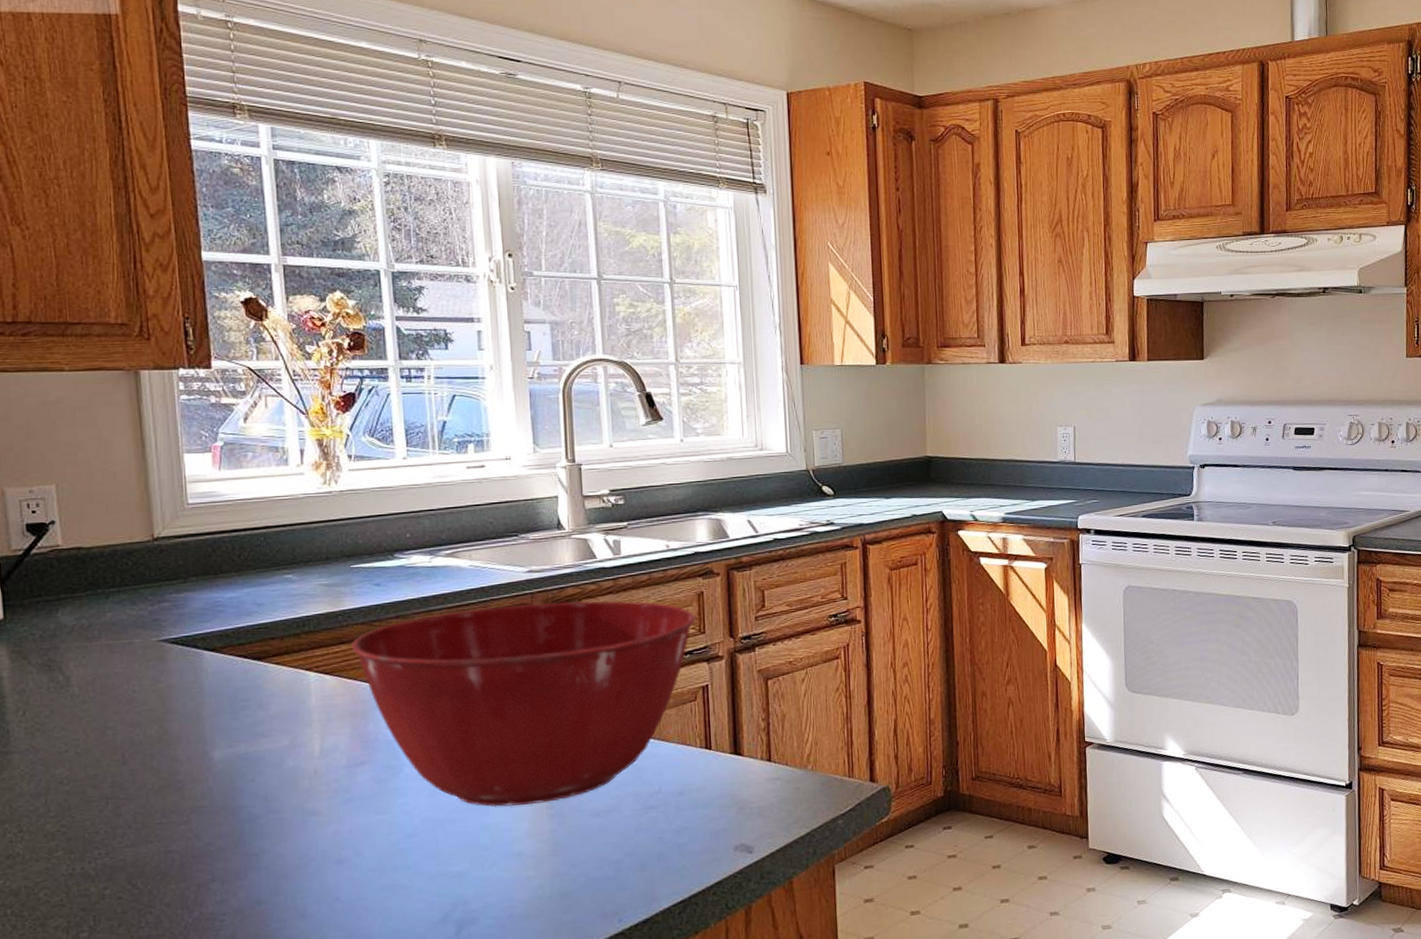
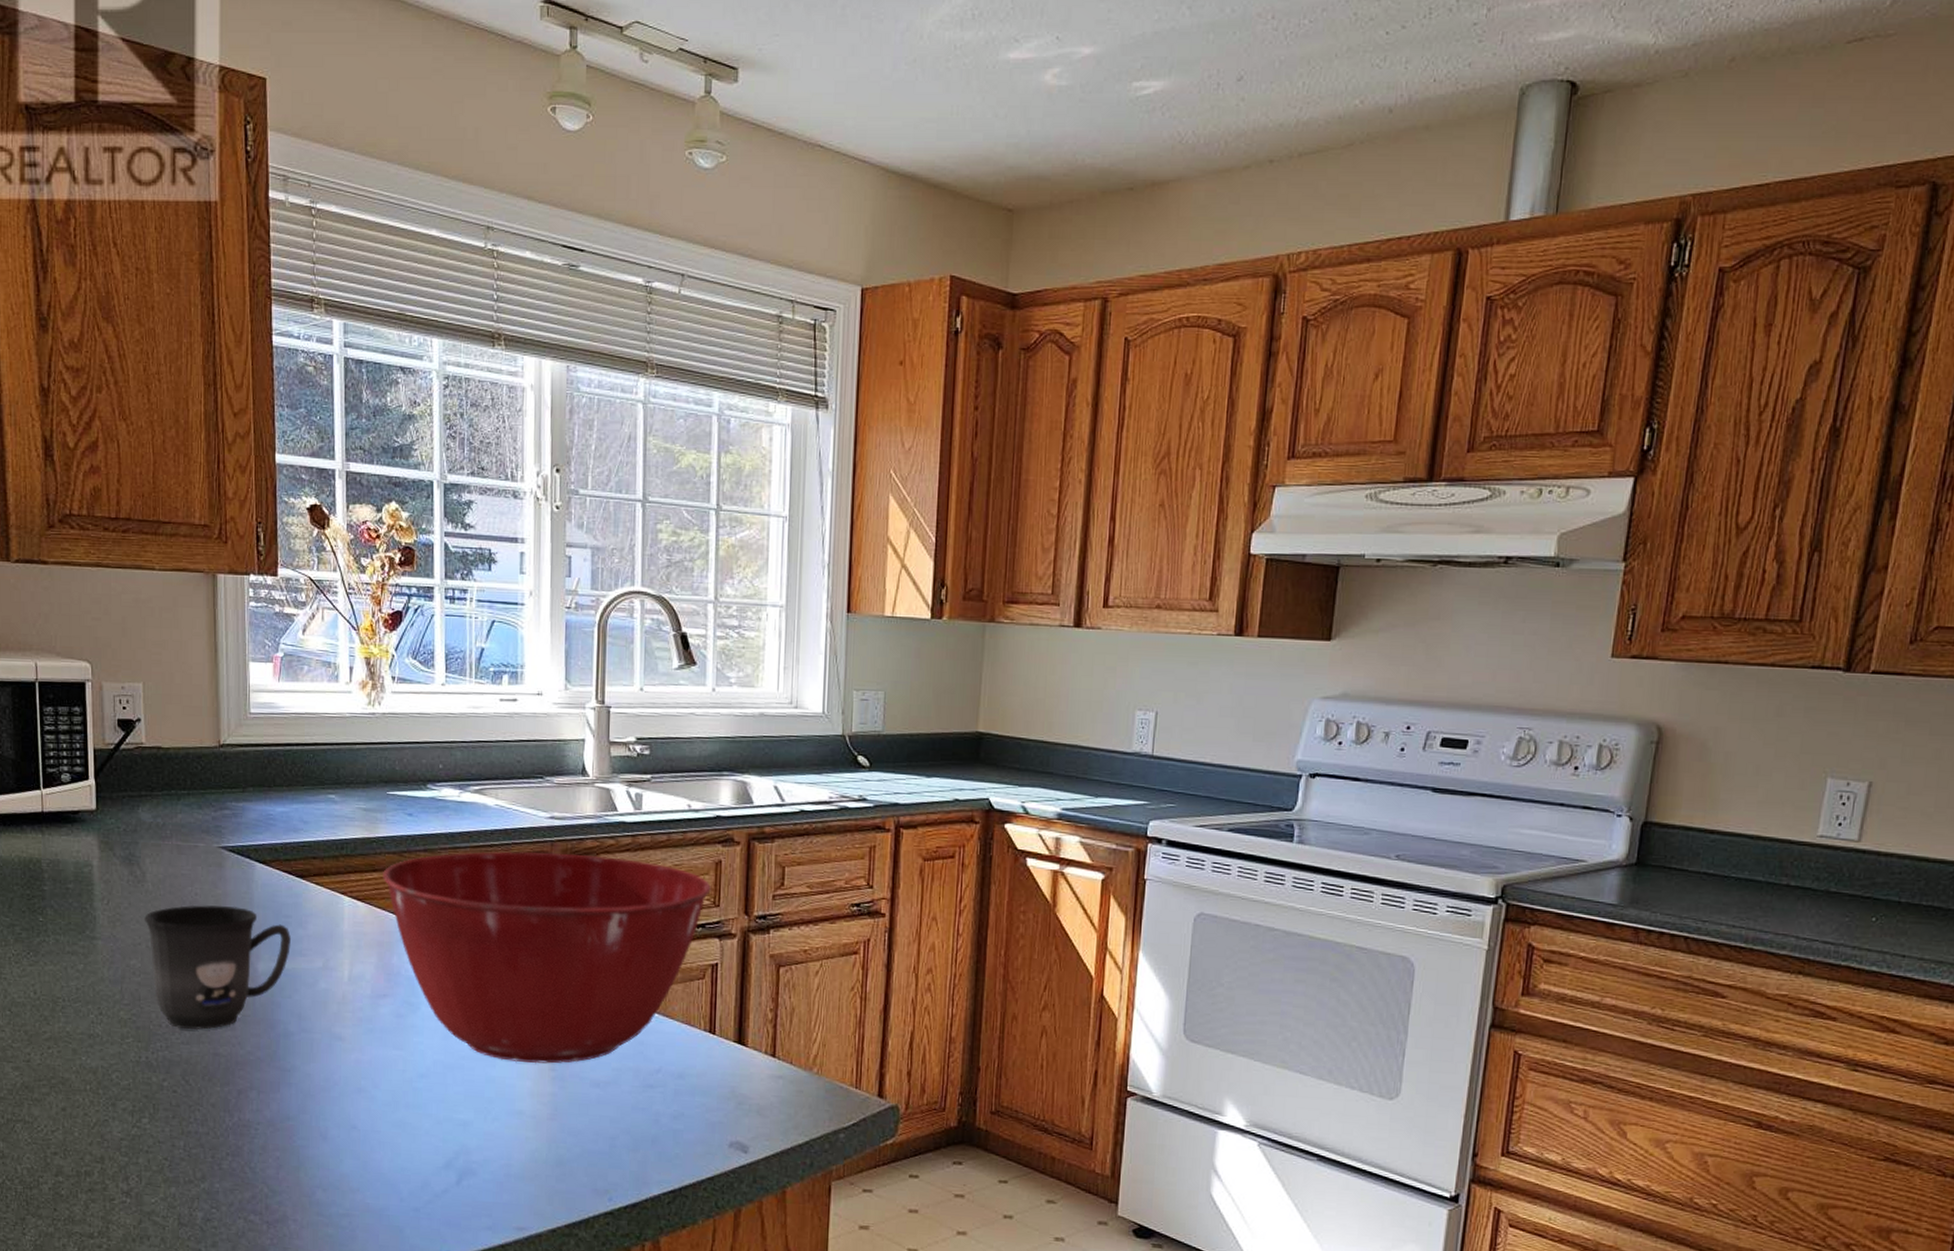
mug: none [71,698,251,832] -> present [145,905,291,1030]

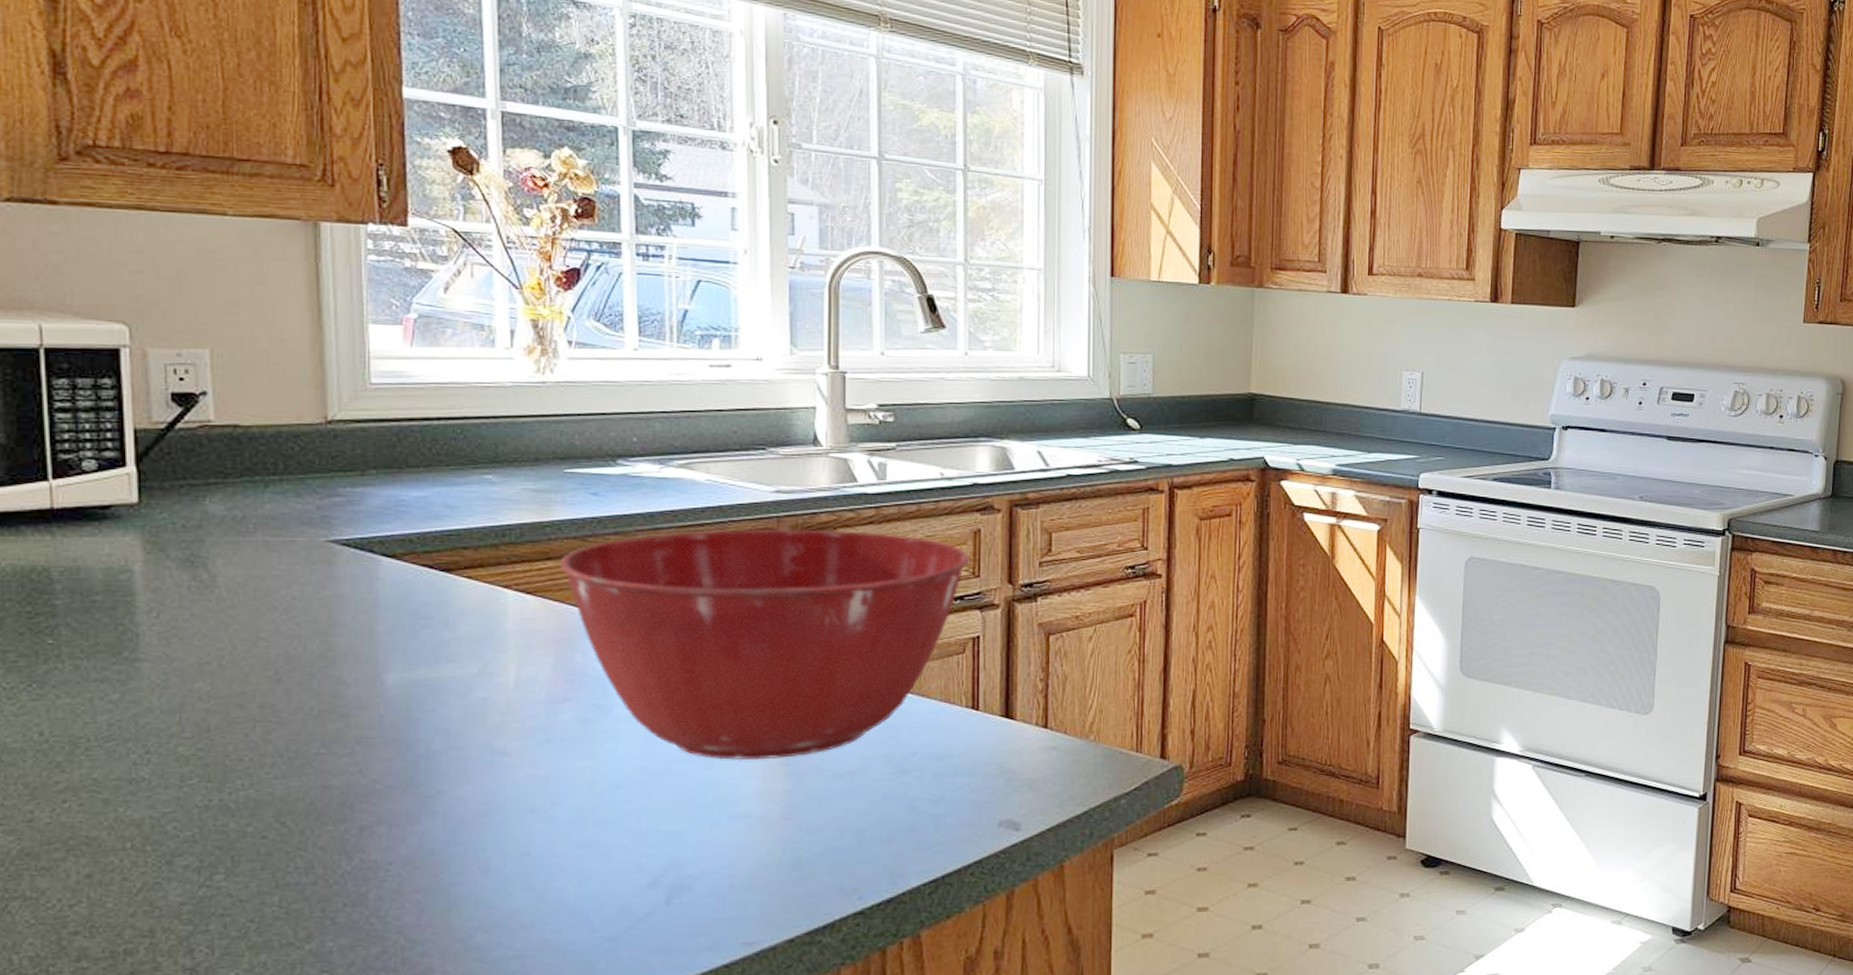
mug: present [145,905,291,1030] -> none [215,610,433,760]

